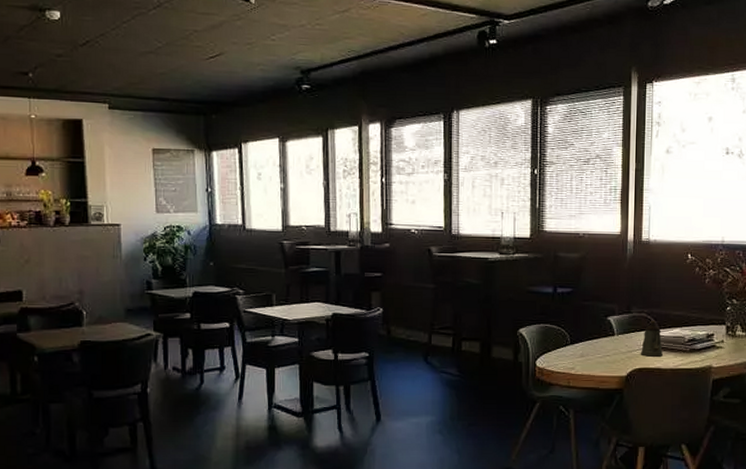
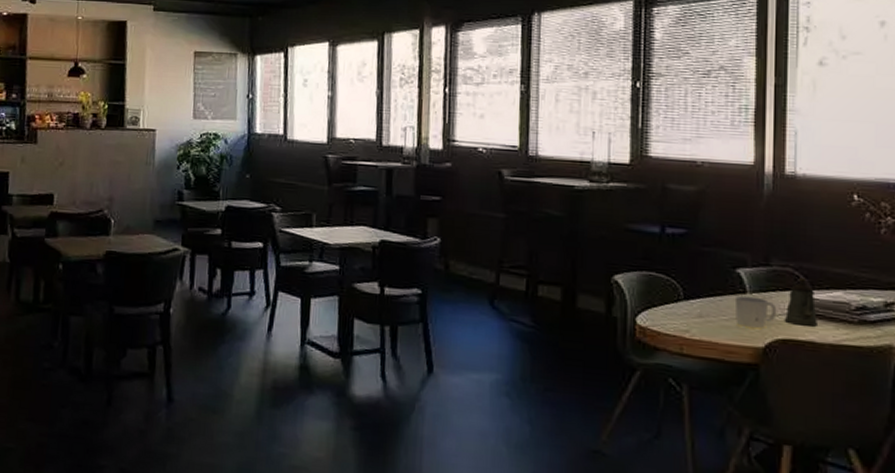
mug: none [607,337,636,362] -> present [735,295,777,330]

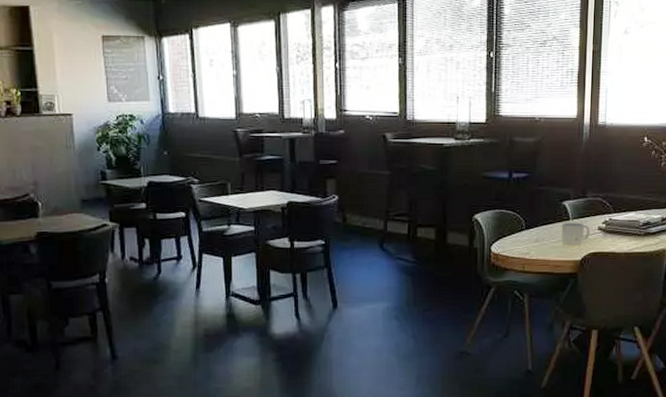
coffee pot: present [784,277,817,327] -> none [595,204,617,241]

